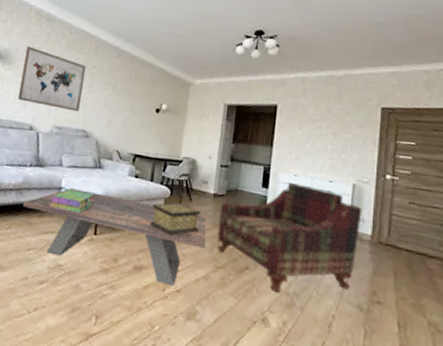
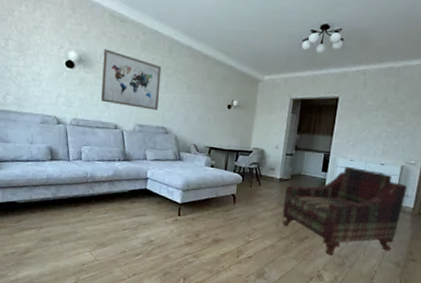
coffee table: present [23,188,207,286] -> none [116,178,274,253]
stack of books: present [49,189,95,214] -> none [138,179,177,199]
decorative box: present [150,203,200,235] -> none [225,187,268,214]

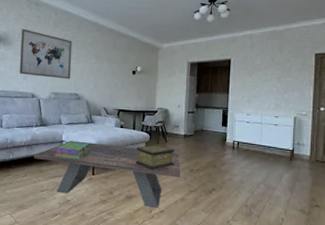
coffee table: none [116,178,274,253] -> present [34,141,181,208]
stack of books: none [138,179,177,199] -> present [55,142,90,160]
decorative box: none [225,187,268,214] -> present [136,145,175,170]
armchair: present [282,167,408,256] -> none [189,121,303,206]

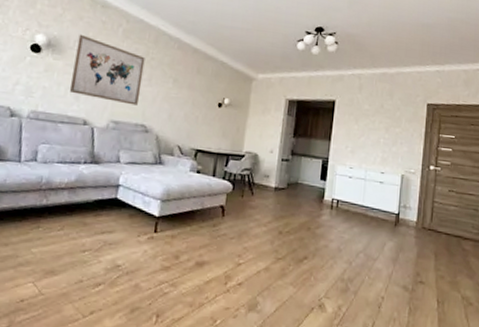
coffee table: present [34,141,181,208] -> none [77,185,268,279]
stack of books: present [55,142,90,160] -> none [106,187,155,212]
decorative box: present [136,145,175,170] -> none [212,197,262,229]

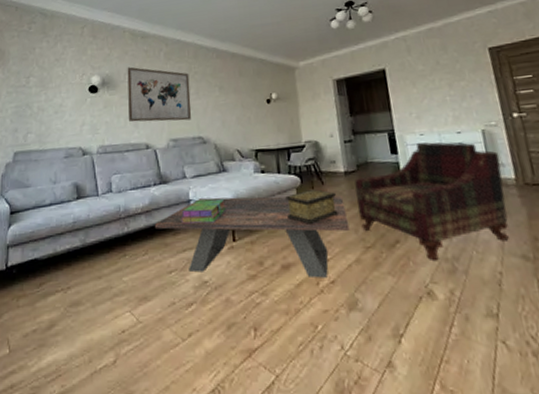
coffee table: none [77,185,268,279] -> present [155,195,350,278]
stack of books: none [106,187,155,212] -> present [181,198,226,224]
decorative box: none [212,197,262,229] -> present [285,189,338,224]
armchair: none [278,175,410,280] -> present [354,142,509,262]

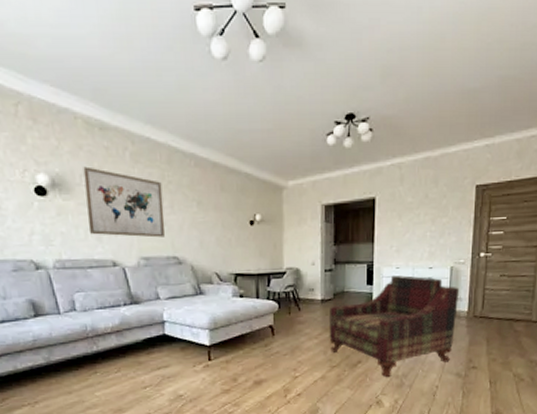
coffee table: present [155,195,350,278] -> none [127,319,319,392]
stack of books: present [181,198,226,224] -> none [155,321,202,344]
decorative box: present [285,189,338,224] -> none [262,315,311,346]

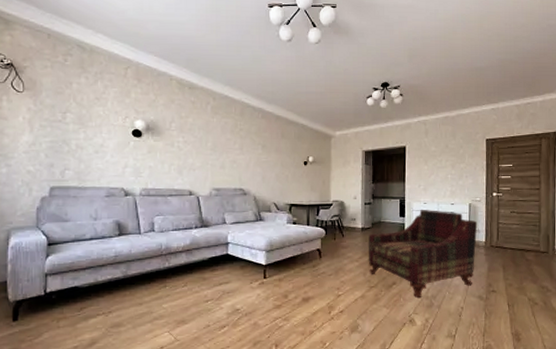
wall art: present [83,166,165,238] -> none [173,116,235,173]

